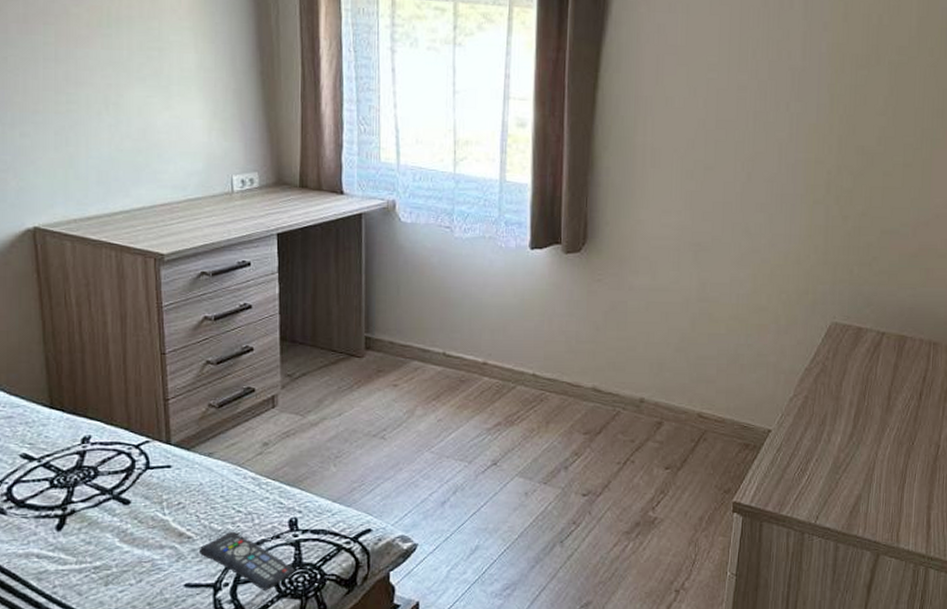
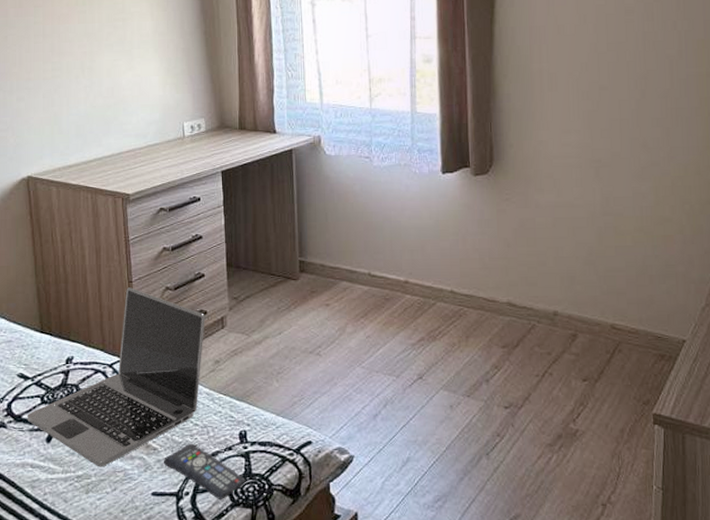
laptop: none [32,360,253,557] -> present [27,287,205,467]

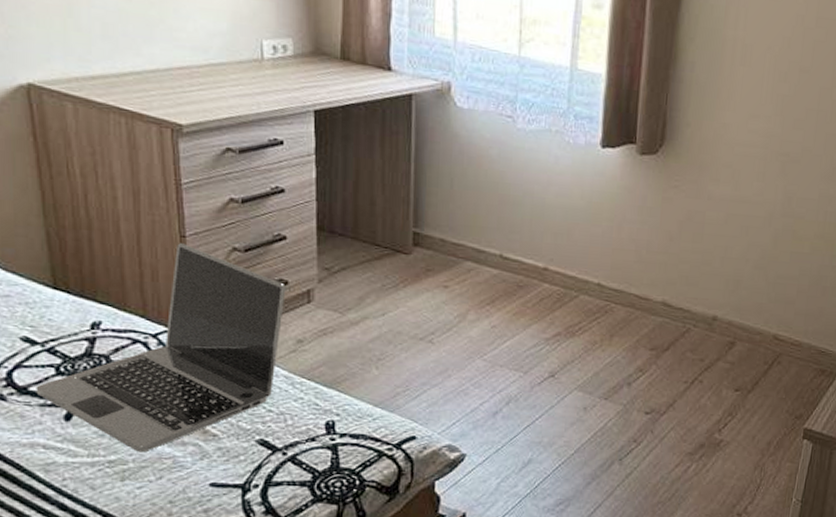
remote control: present [163,443,246,501] -> none [225,431,332,495]

